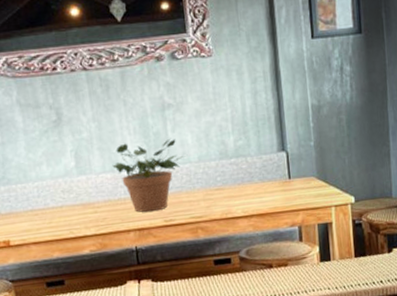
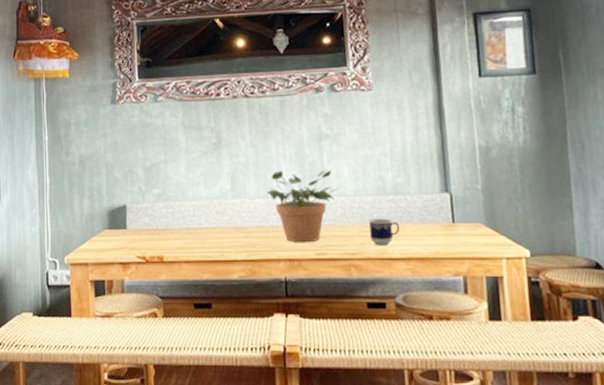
cup: none [213,180,242,207] -> present [369,218,400,246]

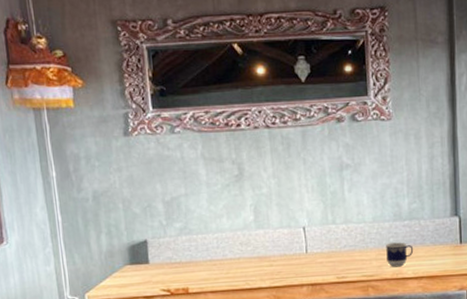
potted plant: present [266,170,341,243] -> none [289,198,360,268]

